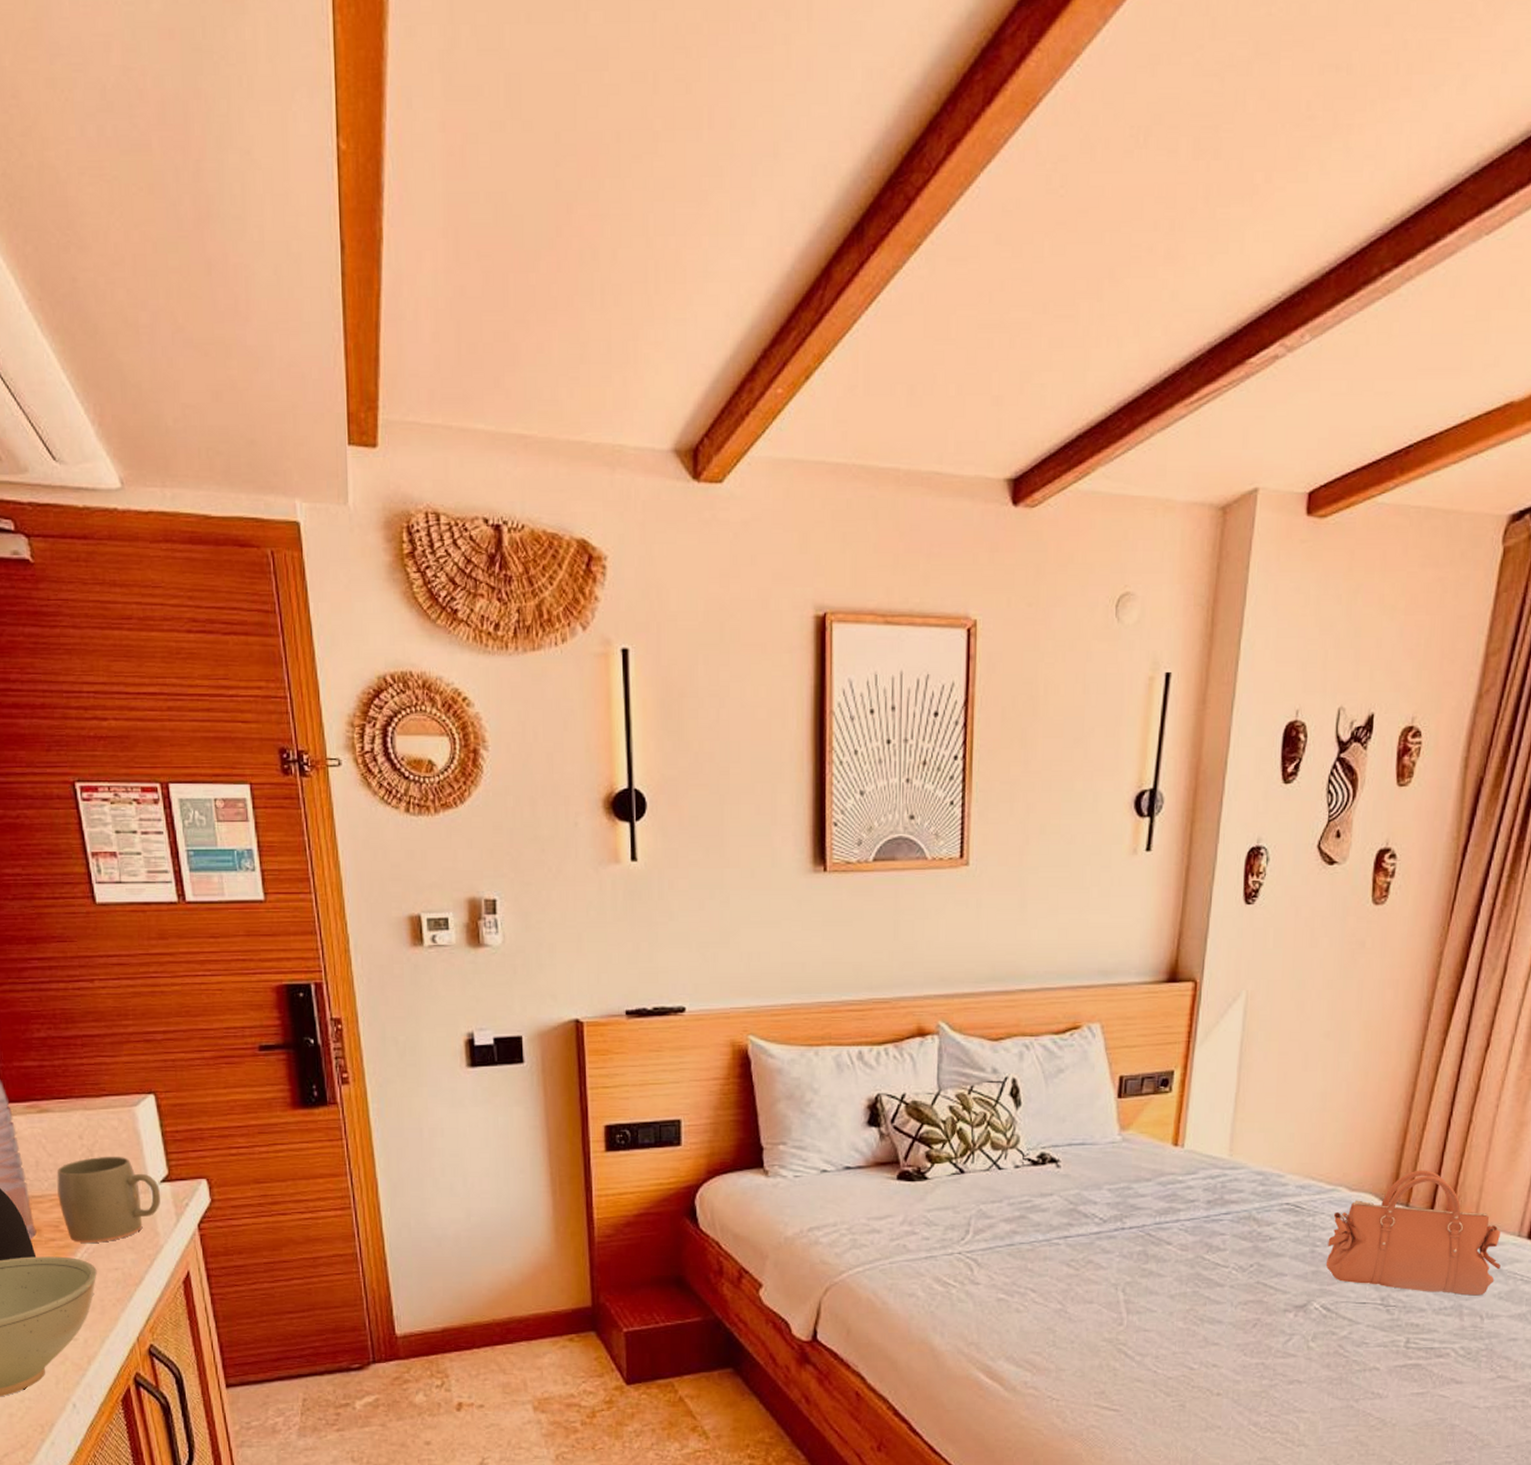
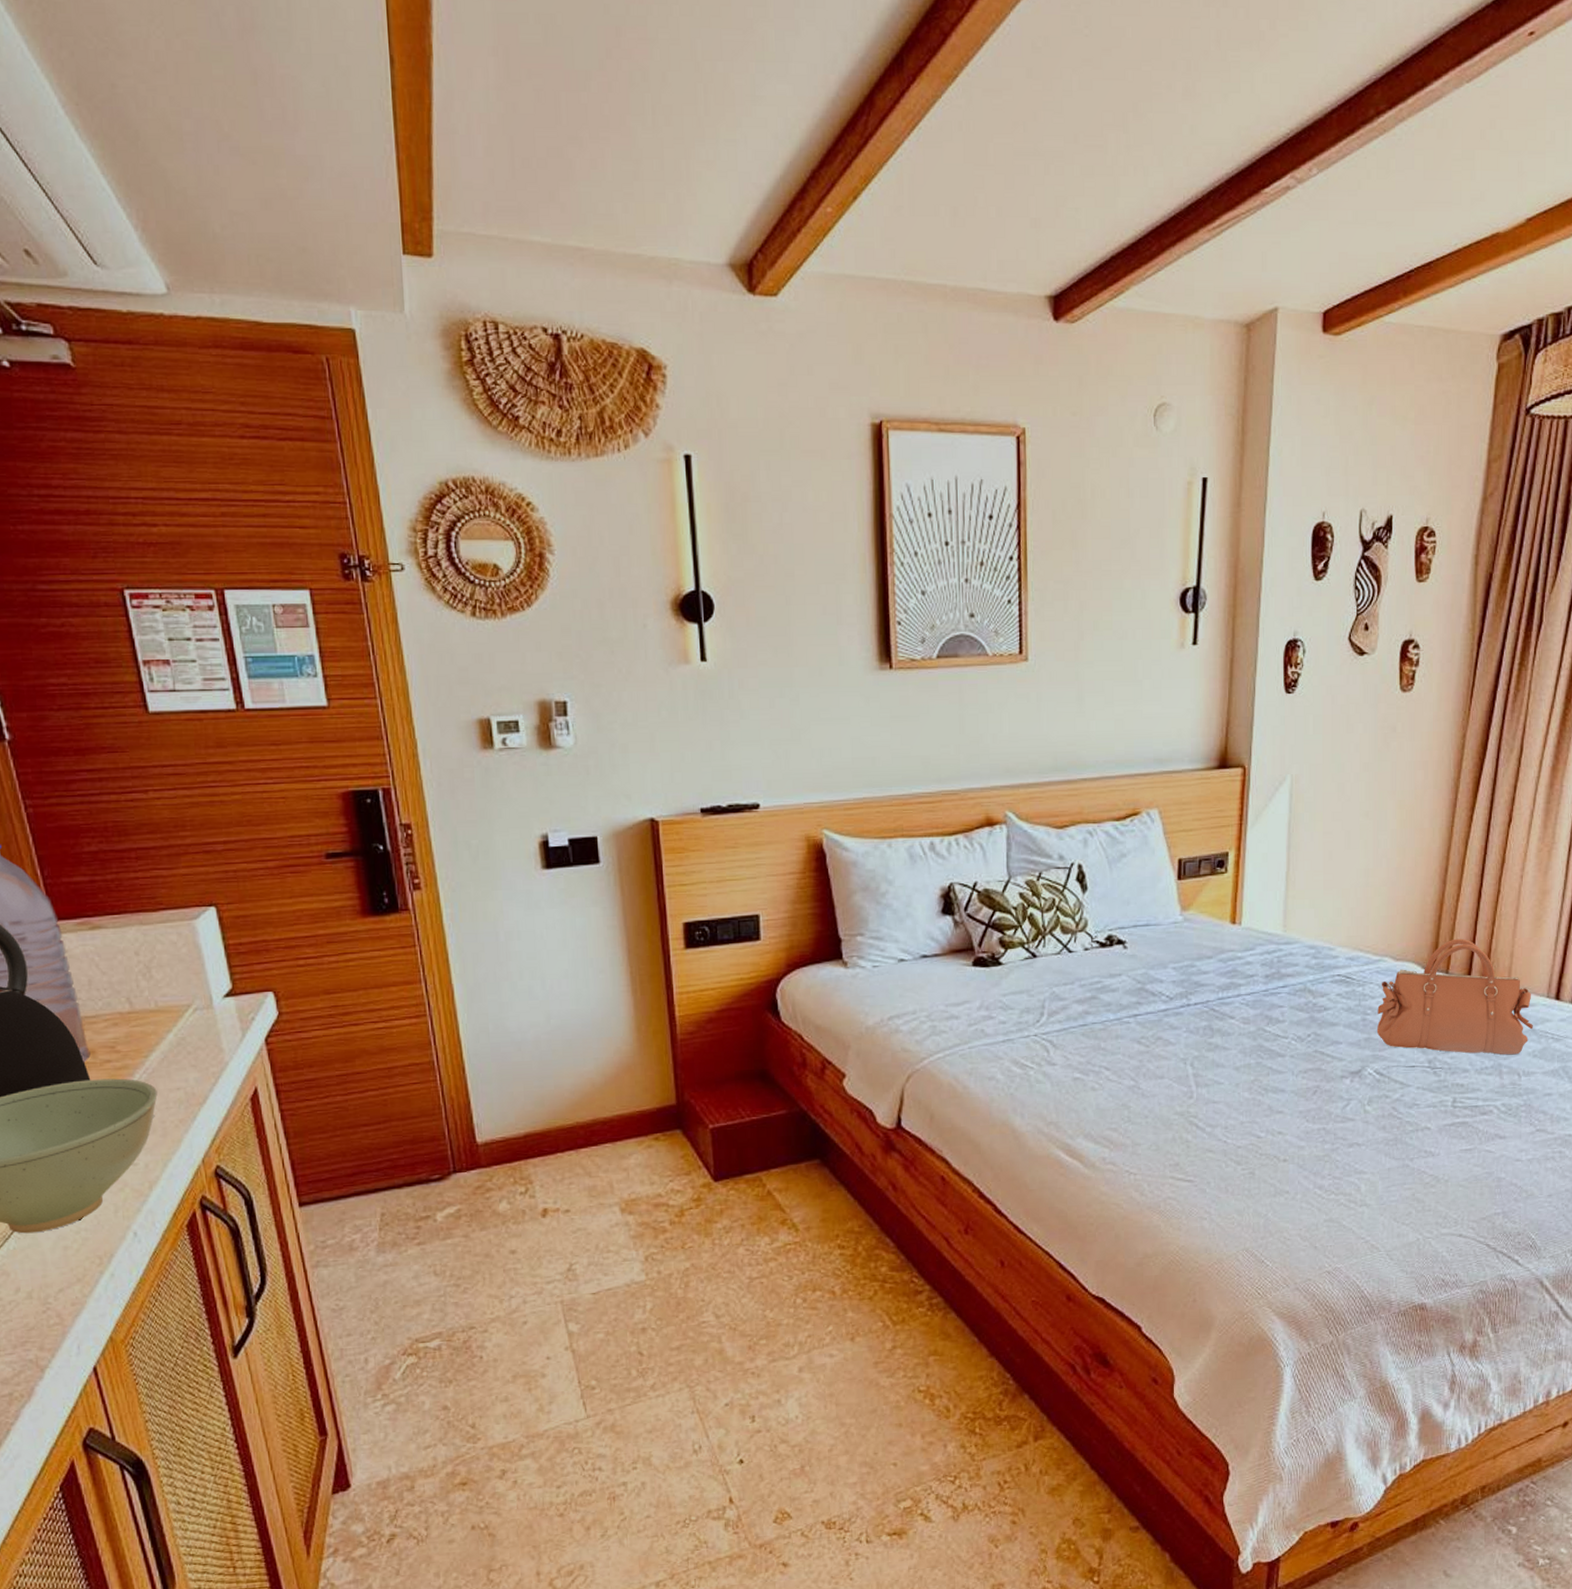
mug: present [56,1156,161,1243] -> none [111,971,225,1063]

